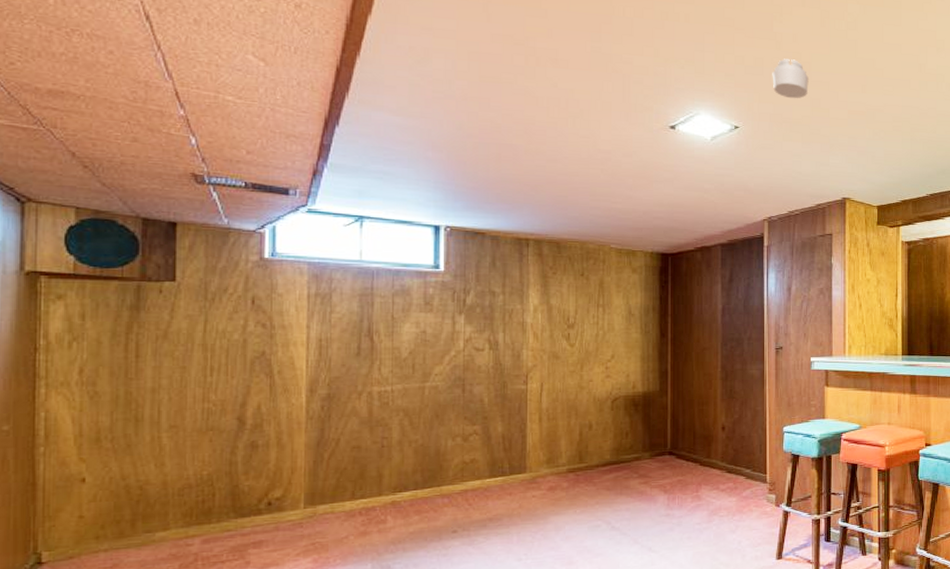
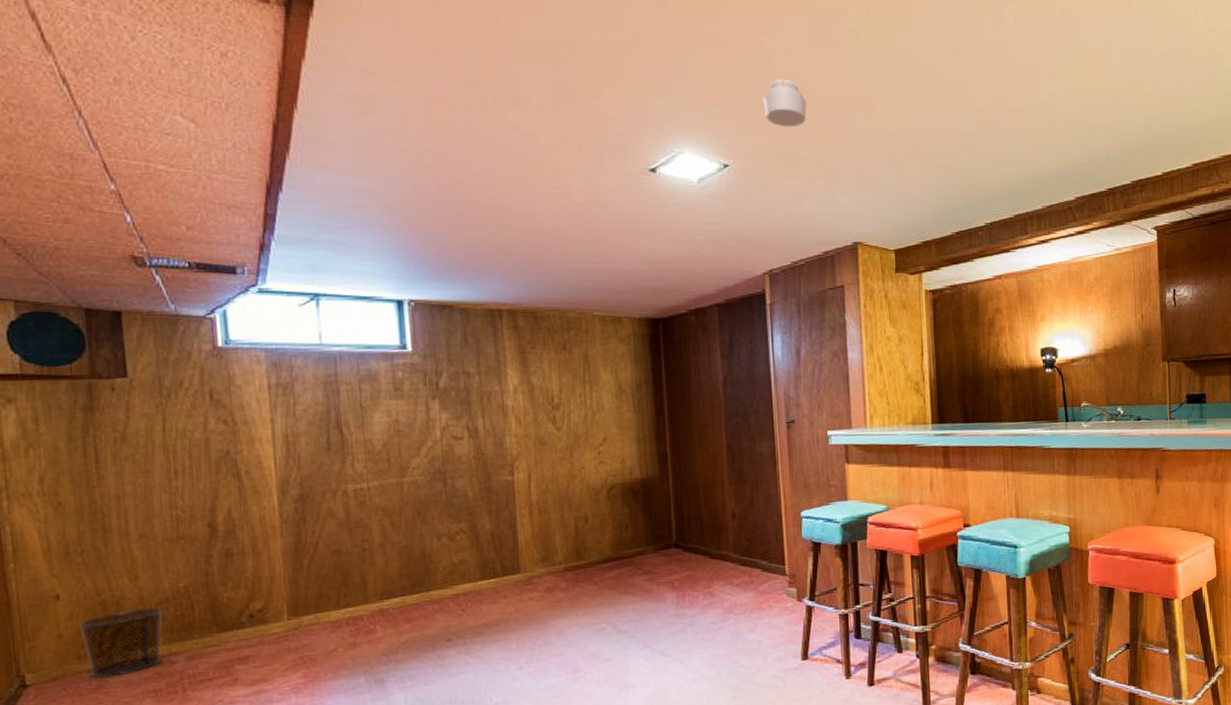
waste bin: none [99,493,184,558] -> present [77,607,163,679]

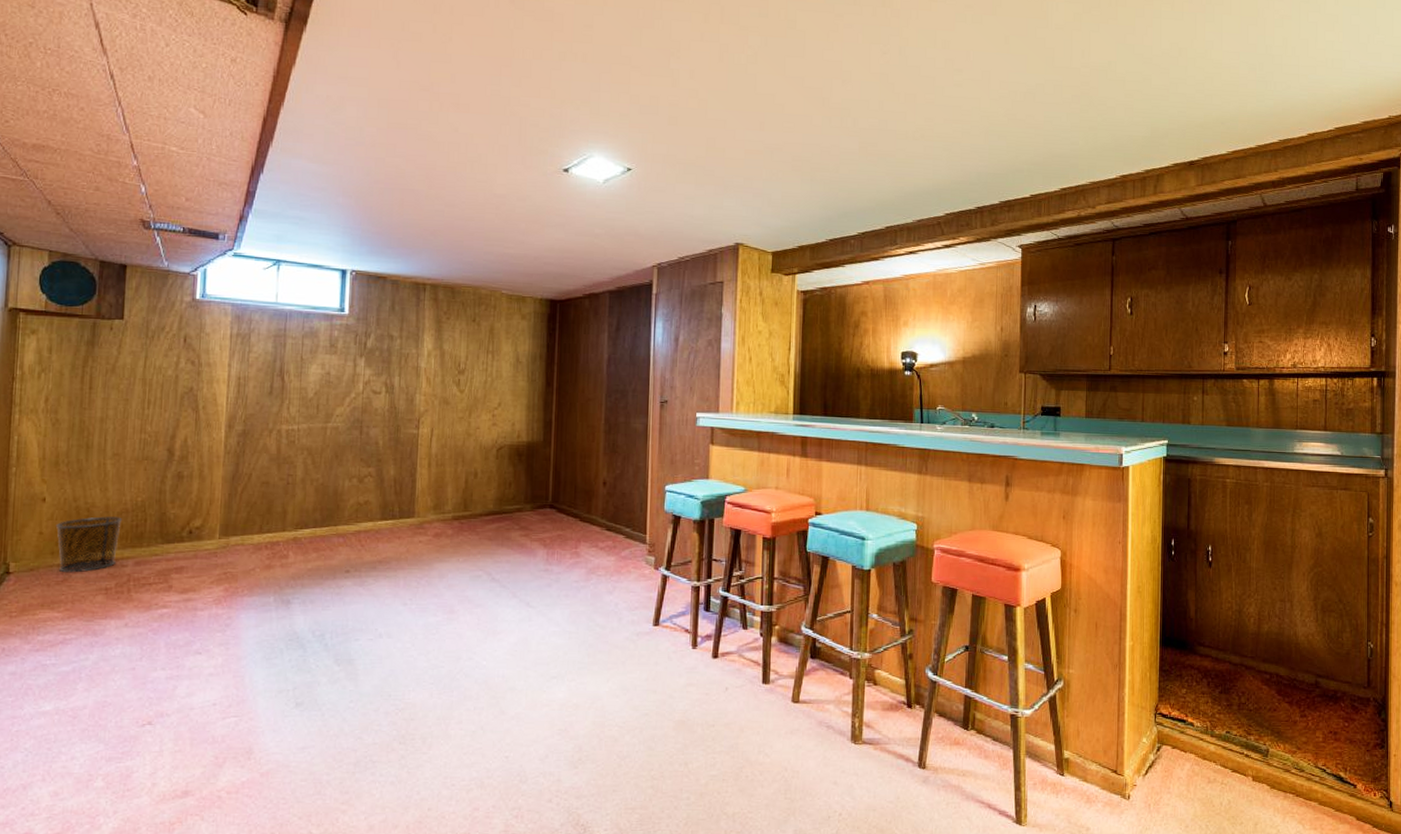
smoke detector: present [763,79,807,128] -> none [667,96,705,139]

